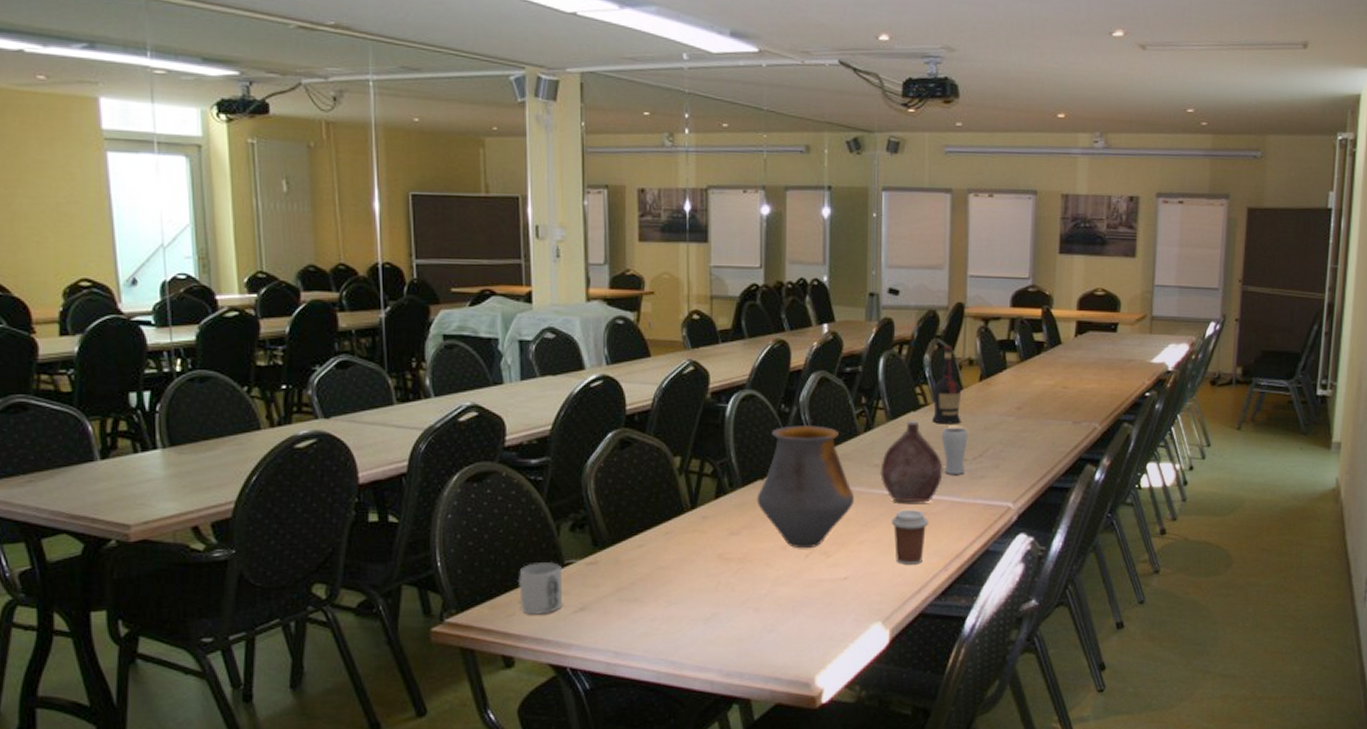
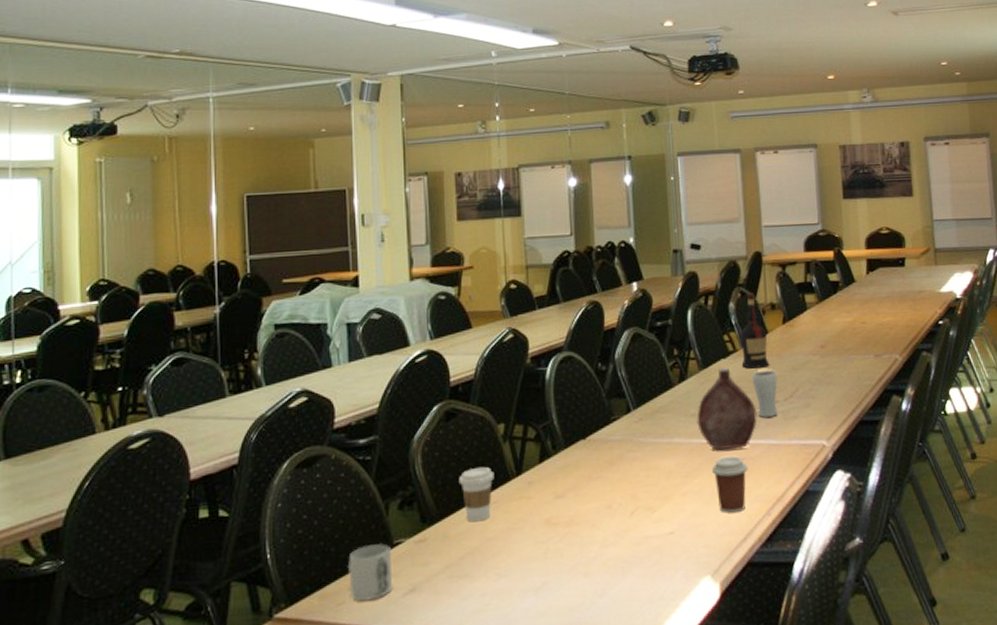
coffee cup: none [632,497,669,550] -> present [458,466,495,523]
vase: present [756,425,855,549] -> none [579,381,675,507]

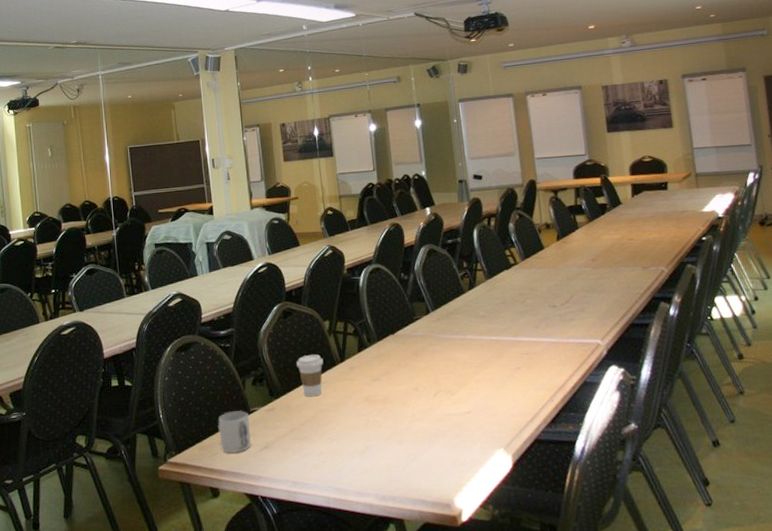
bottle: present [697,366,757,450] -> none [485,277,538,346]
coffee cup: present [711,456,748,513] -> none [500,351,532,398]
liquor: present [739,293,770,369] -> none [519,215,547,279]
drinking glass: present [752,370,778,418] -> none [531,279,556,320]

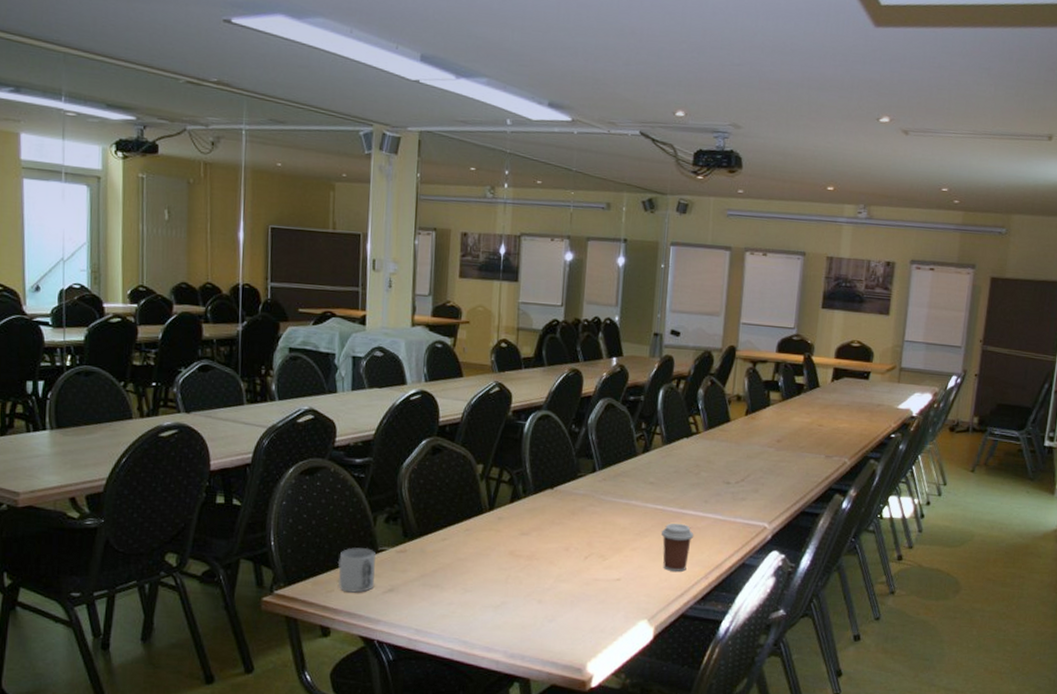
coffee cup: present [296,354,324,397] -> none [438,498,470,544]
coffee cup: none [500,351,532,398] -> present [661,523,694,572]

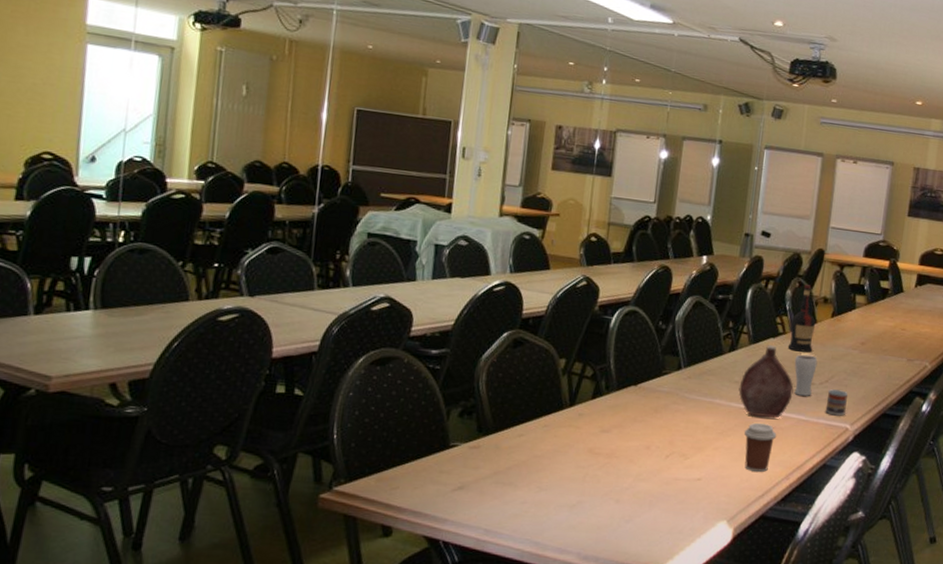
mug: present [337,547,376,593] -> none [404,442,447,490]
bottle: none [654,445,709,519] -> present [738,345,794,419]
liquor: none [701,383,730,452] -> present [787,284,816,352]
drinking glass: none [709,453,733,496] -> present [794,354,818,396]
cup: none [742,488,765,516] -> present [825,389,848,417]

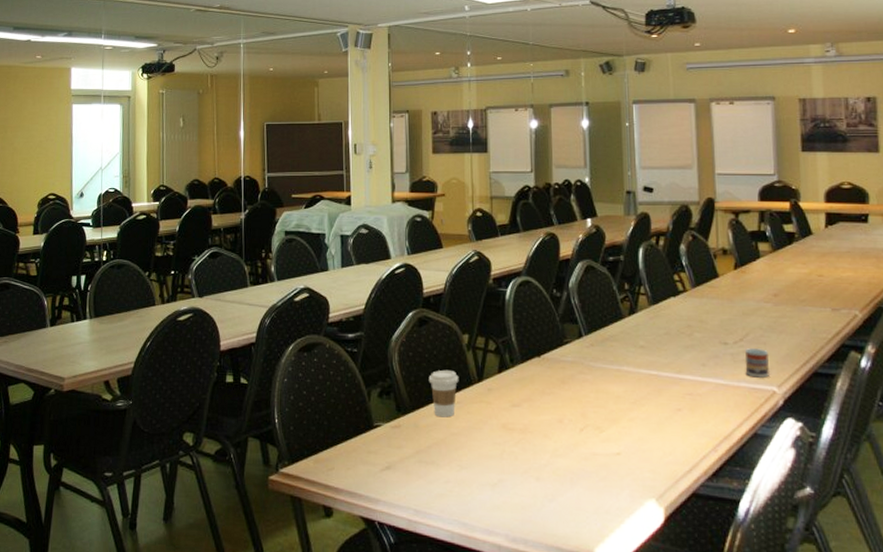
coffee cup: none [516,392,550,440] -> present [428,369,459,418]
bottle: present [738,345,794,419] -> none [645,305,706,384]
coffee cup: present [743,423,777,472] -> none [658,390,696,444]
liquor: present [787,284,816,352] -> none [690,237,720,309]
drinking glass: present [794,354,818,396] -> none [701,312,728,357]

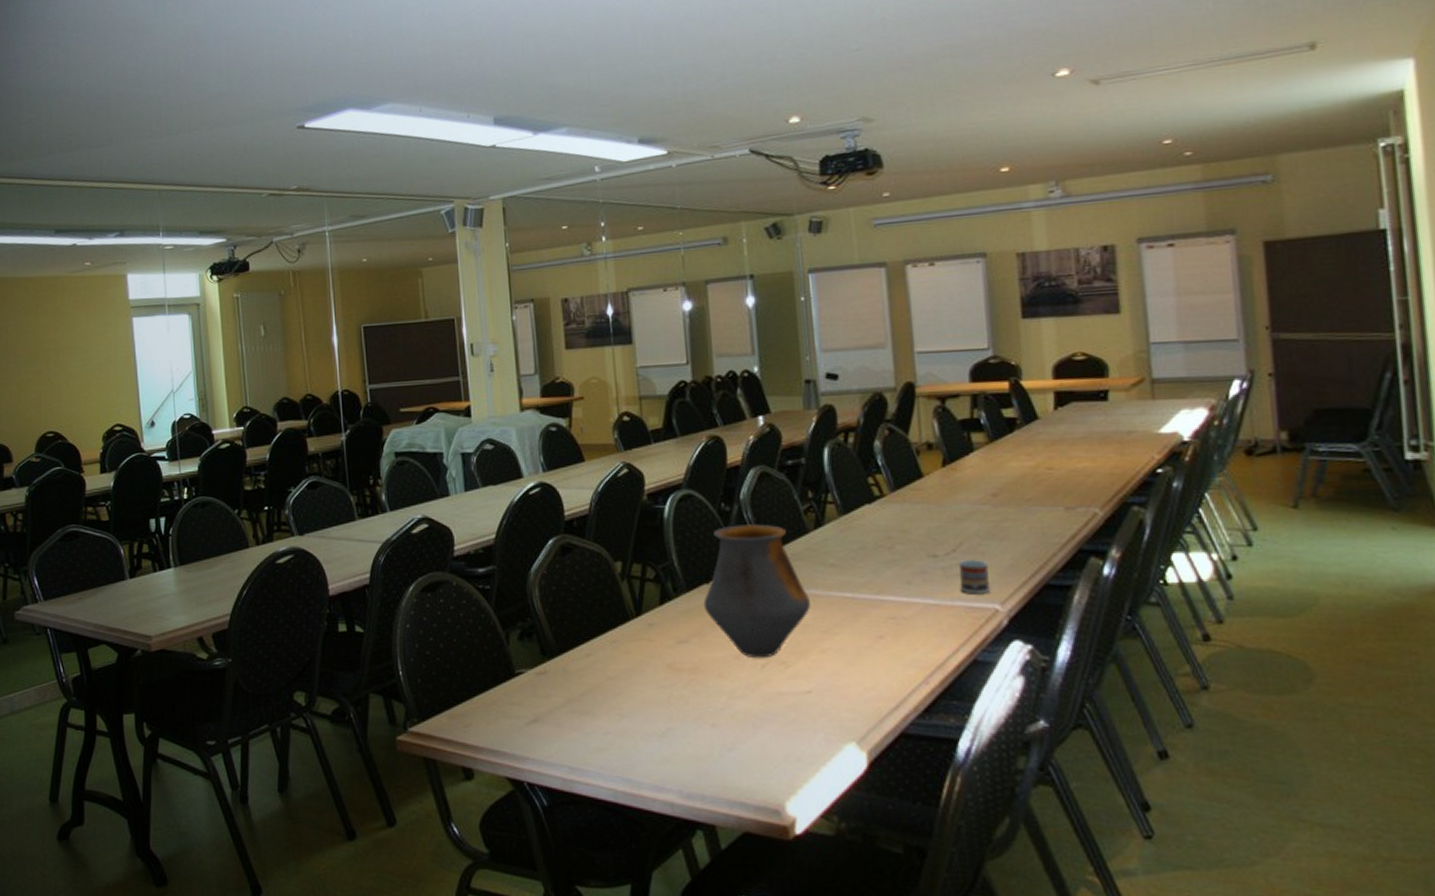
coffee cup: present [428,369,459,418] -> none [576,604,613,660]
vase: none [534,308,624,423] -> present [703,524,811,659]

